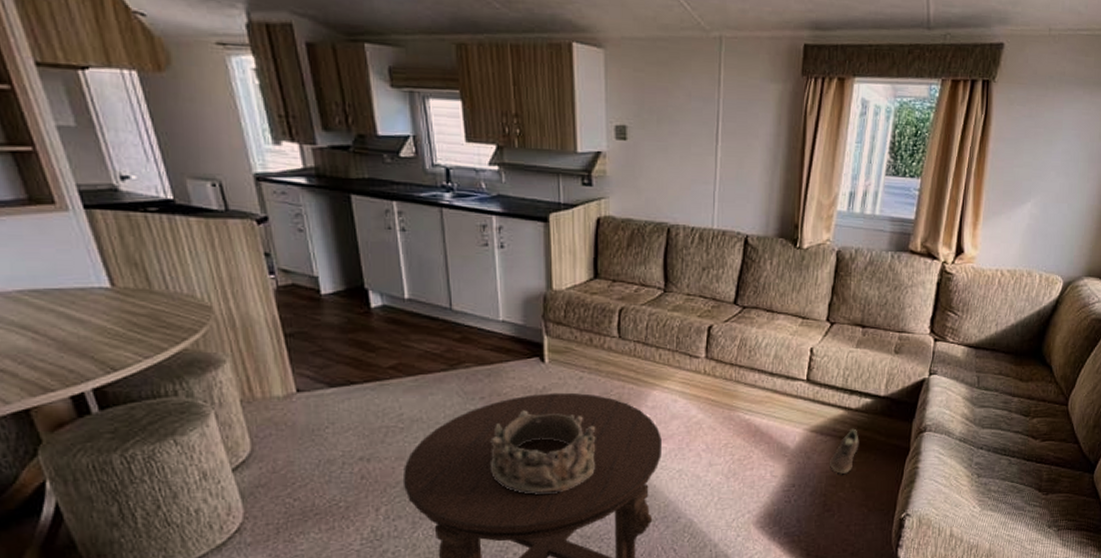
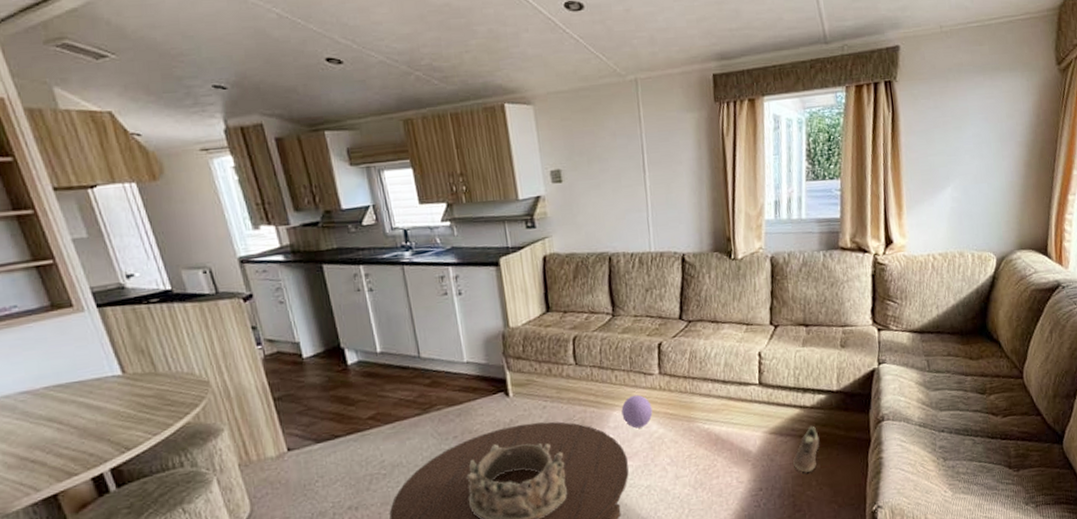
ball: none [662,376,694,411] -> present [621,394,653,428]

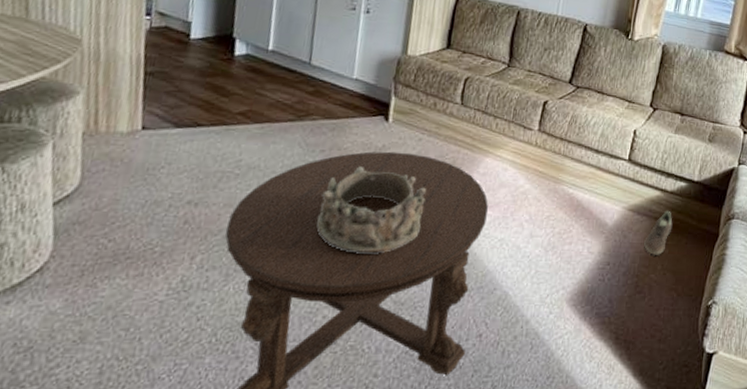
ball: present [621,394,653,428] -> none [493,146,524,179]

